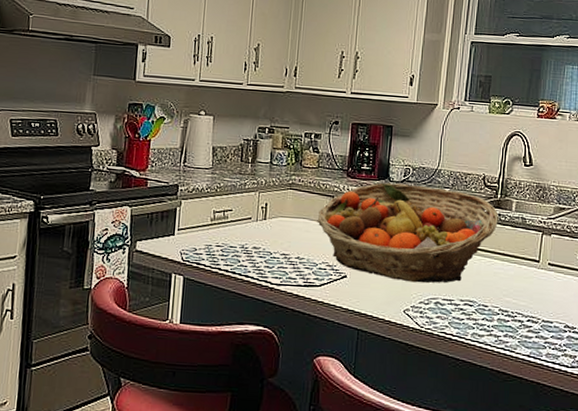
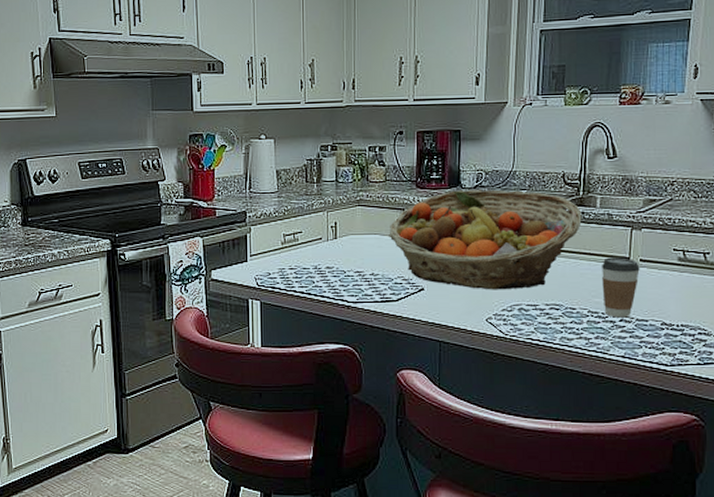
coffee cup: none [513,259,548,318] -> present [602,257,640,318]

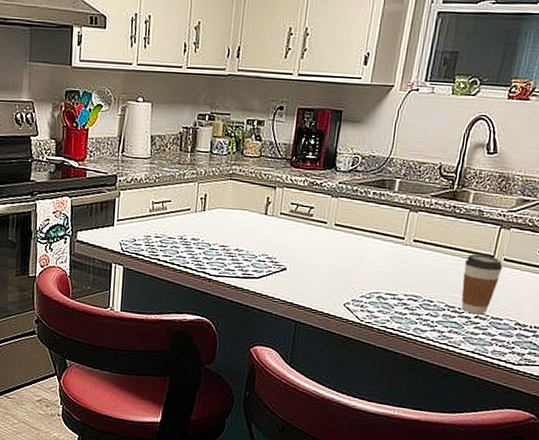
fruit basket: present [389,189,582,290] -> none [257,172,453,278]

